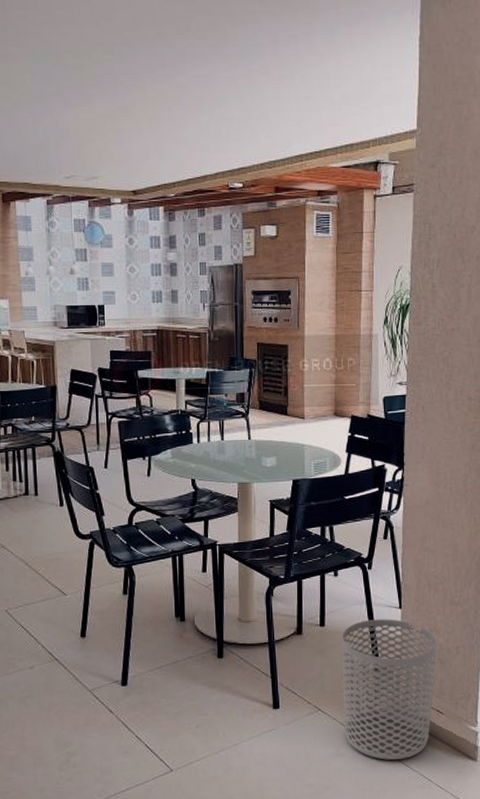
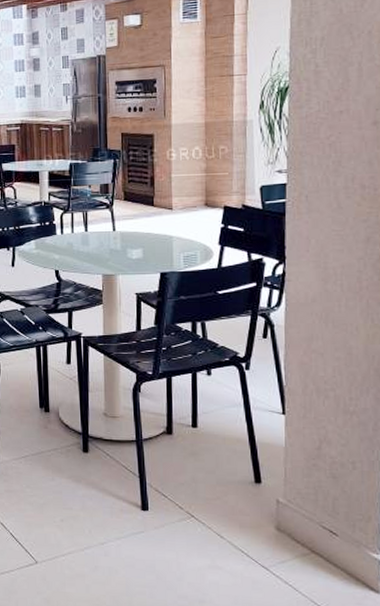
waste bin: present [341,619,438,760] -> none [216,424,329,581]

